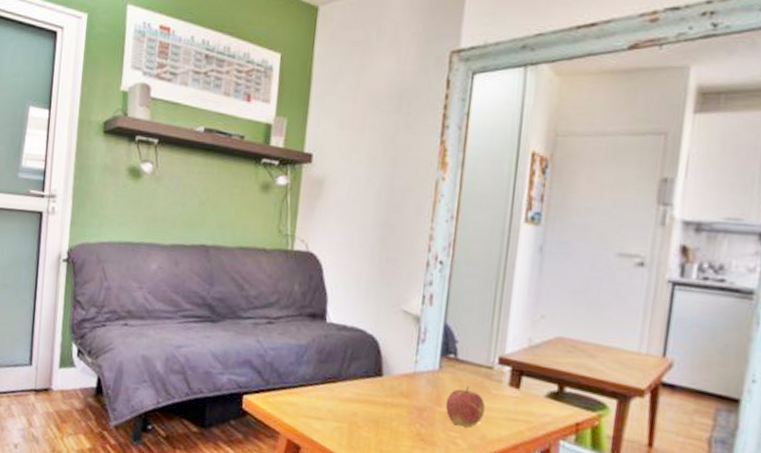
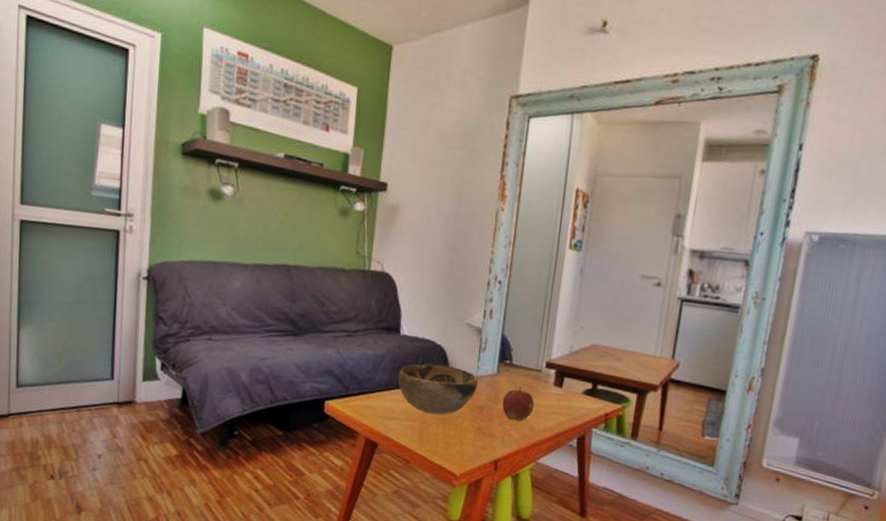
decorative bowl: none [323,356,416,417] -> present [397,363,478,415]

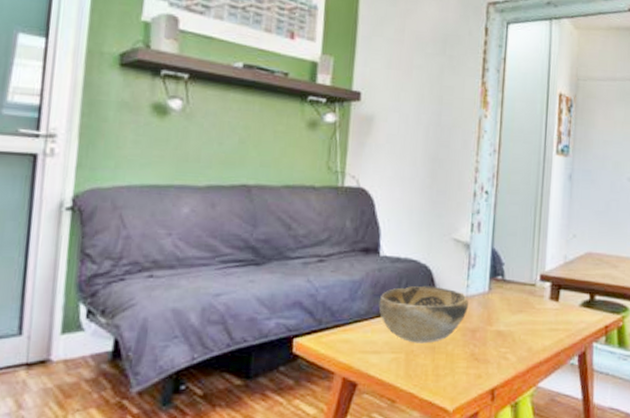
apple: present [502,386,535,421] -> none [496,304,531,342]

